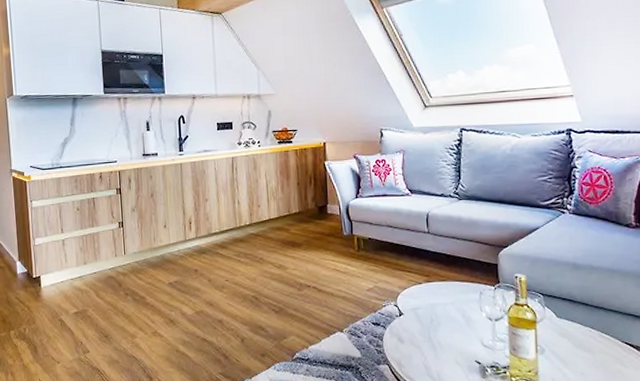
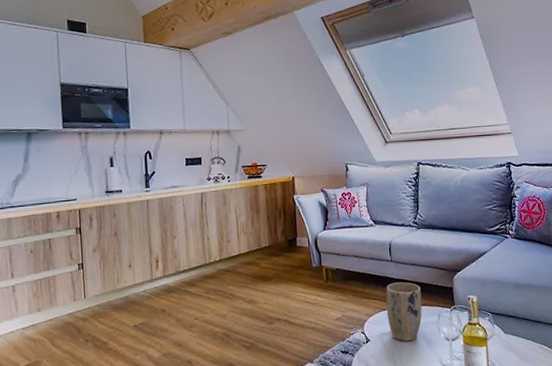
plant pot: none [422,256,462,318] -> present [386,282,422,342]

